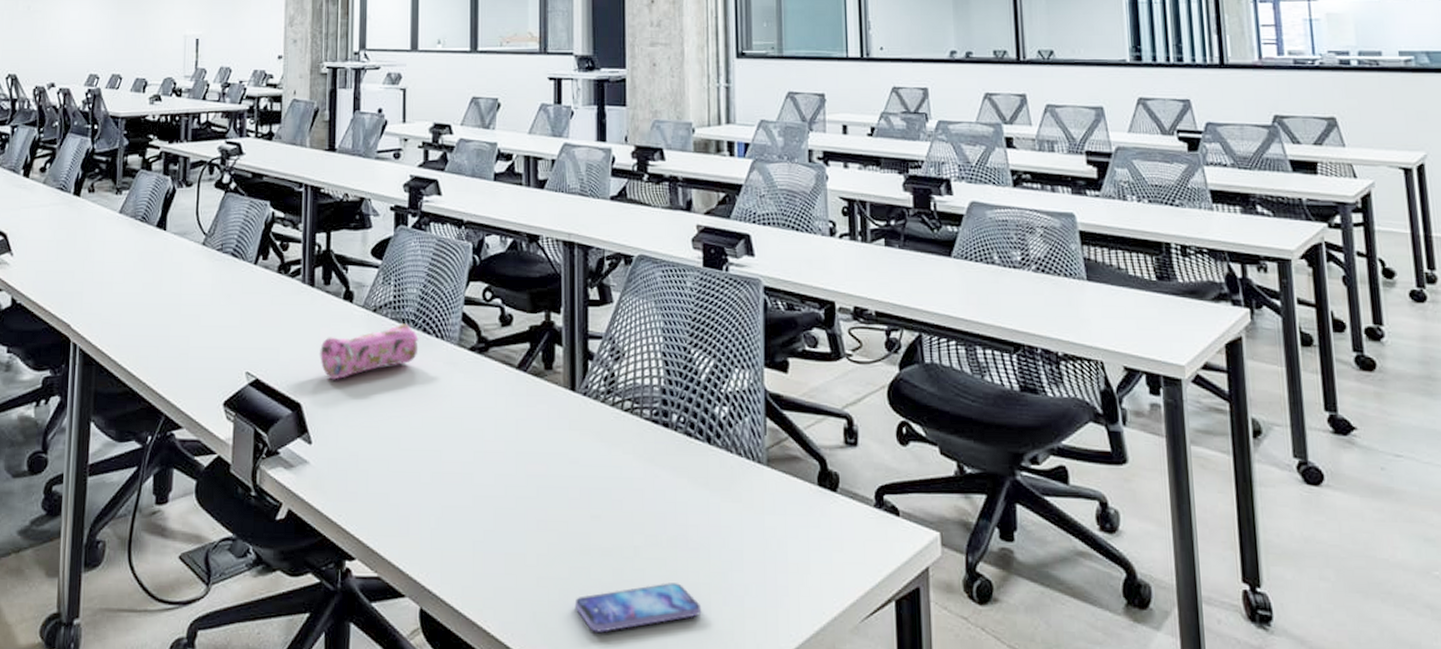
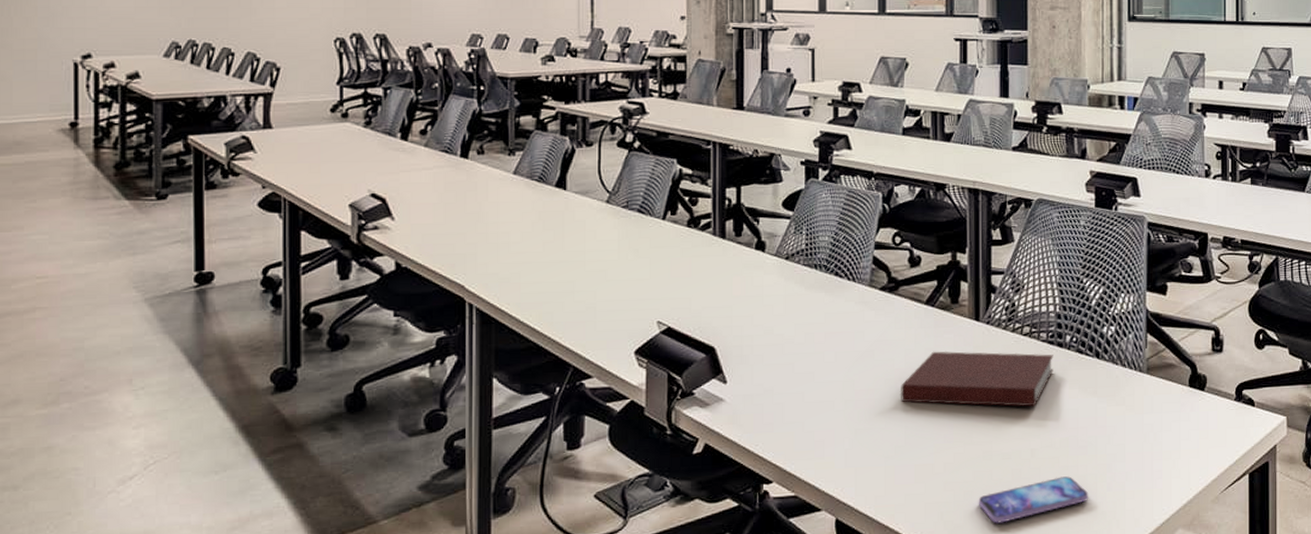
pencil case: present [319,323,419,380] -> none [731,269,831,324]
notebook: none [489,423,658,496] -> present [899,351,1053,407]

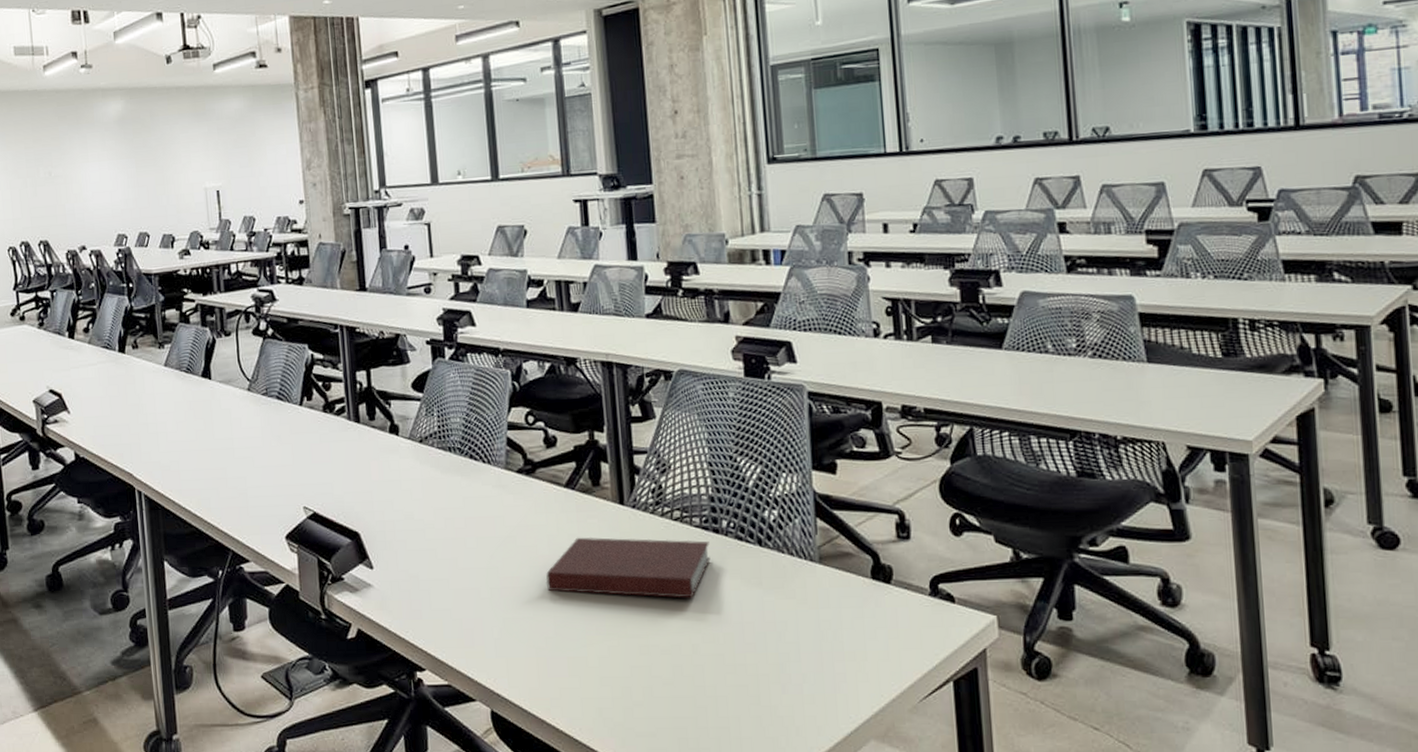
smartphone: present [978,476,1089,523] -> none [638,676,762,723]

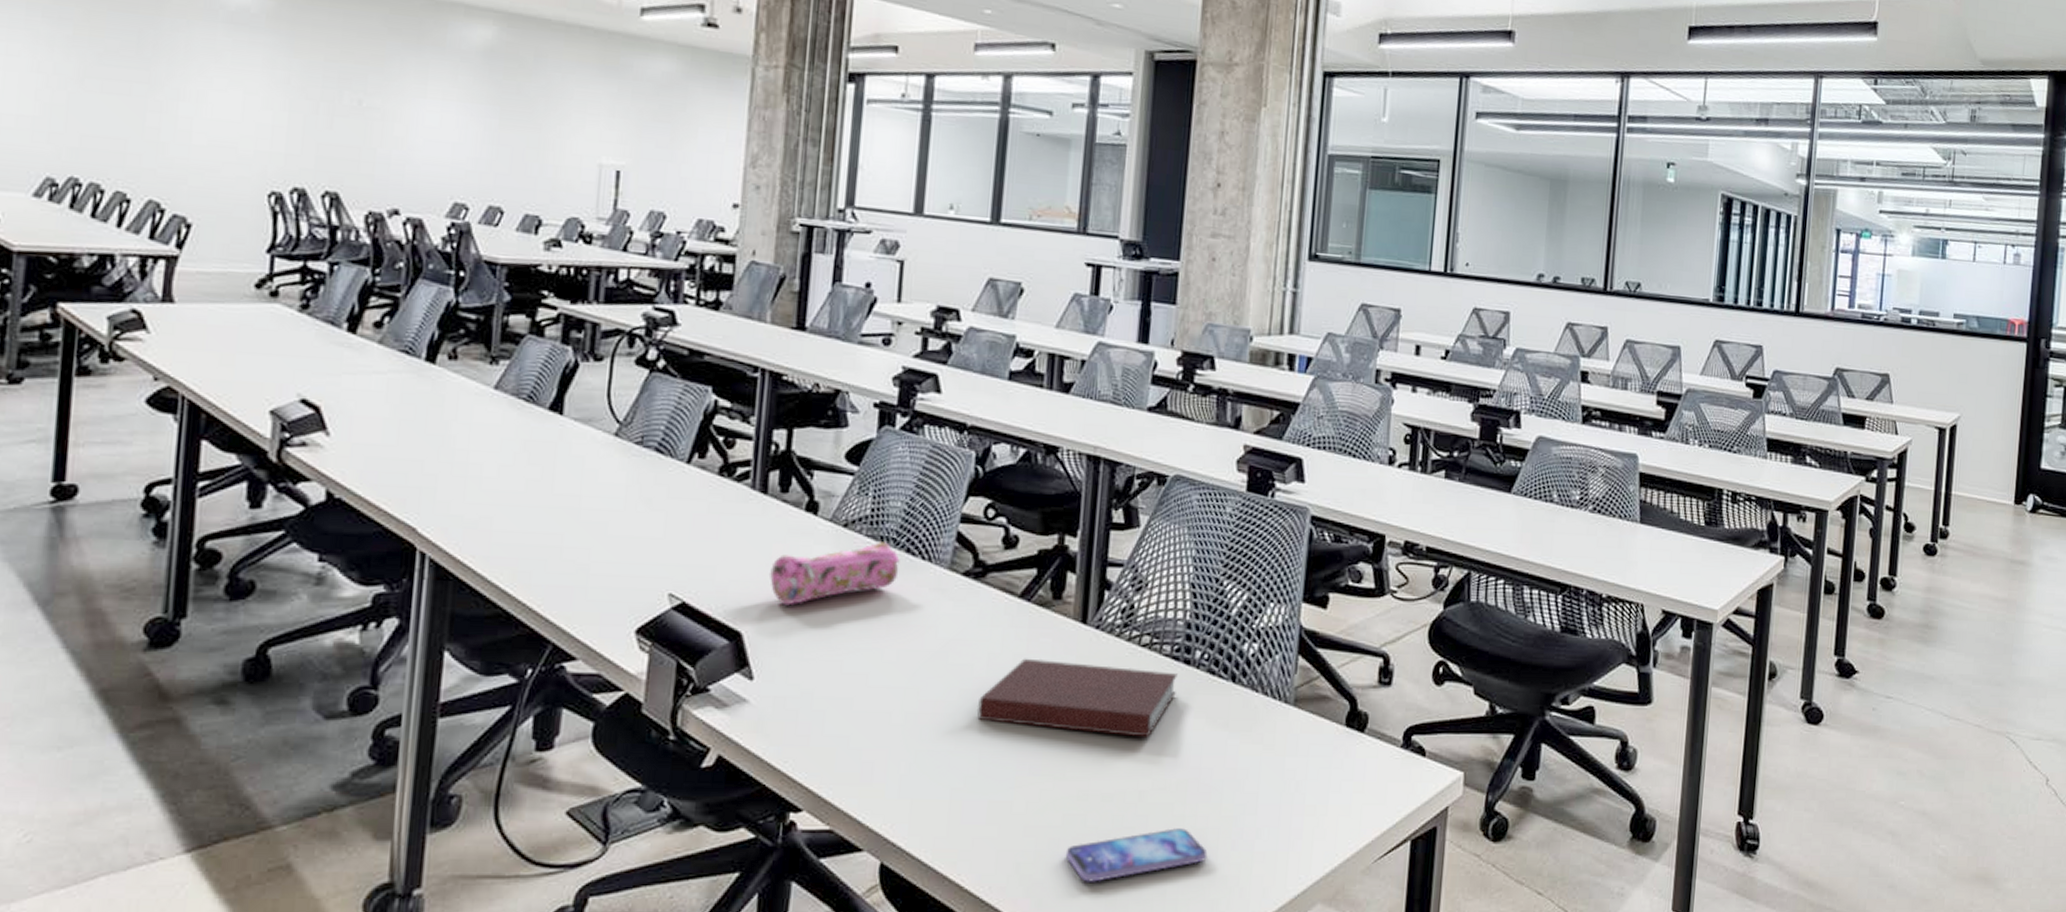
pencil case: none [371,451,467,509] -> present [768,542,900,606]
smartphone: none [638,676,762,723] -> present [1065,828,1208,882]

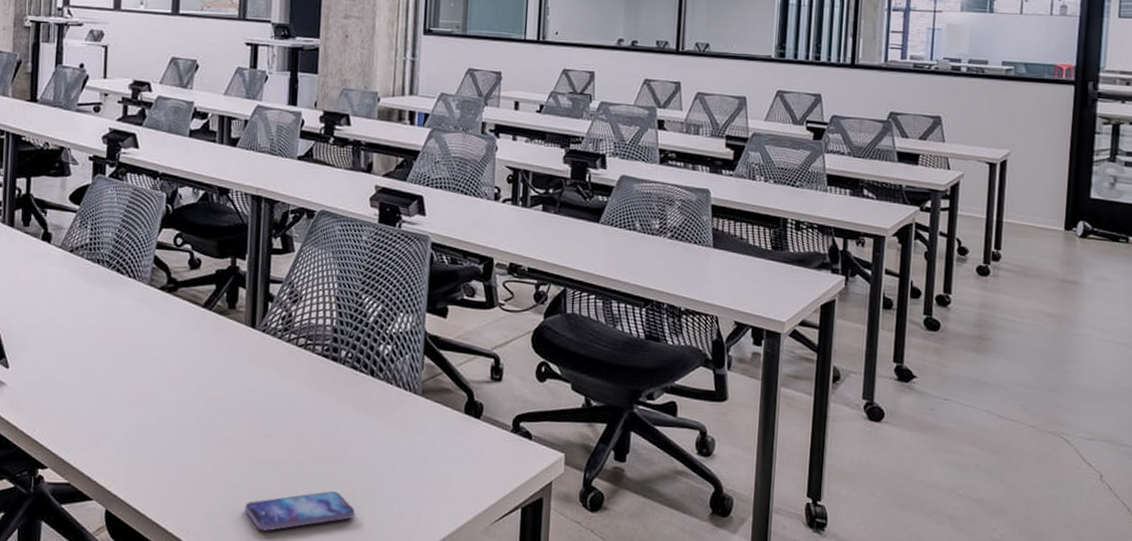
pencil case: present [768,542,900,606] -> none [17,263,112,312]
notebook: present [976,658,1178,737] -> none [173,354,328,419]

